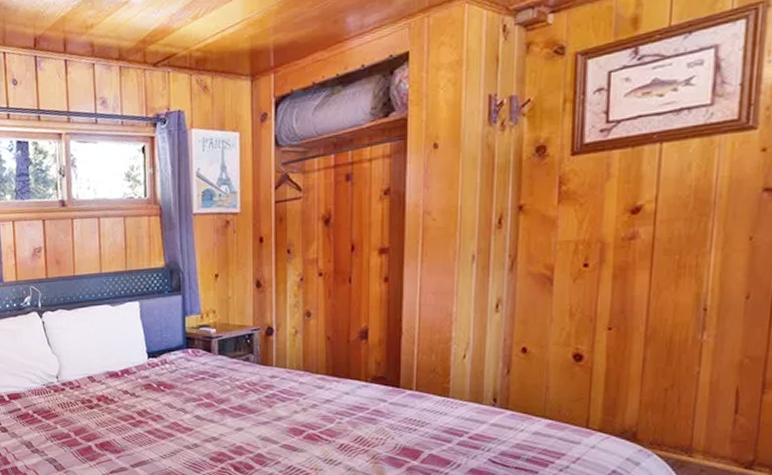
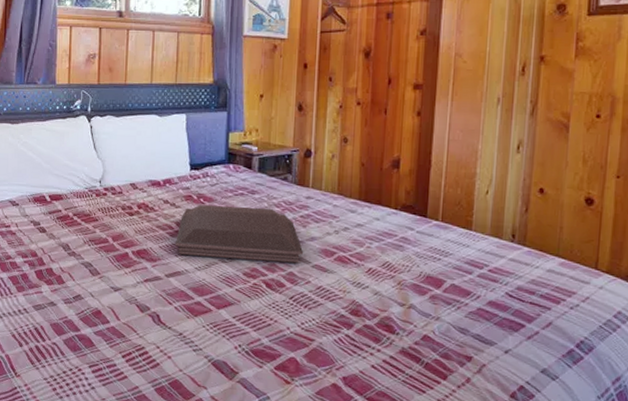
serving tray: none [138,390,271,444] -> present [176,205,304,263]

